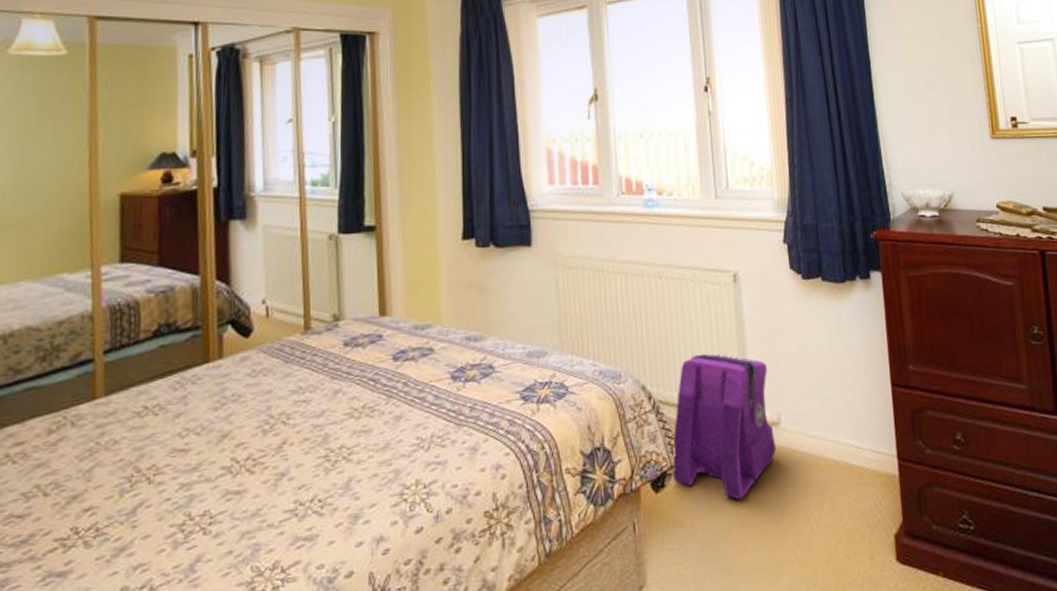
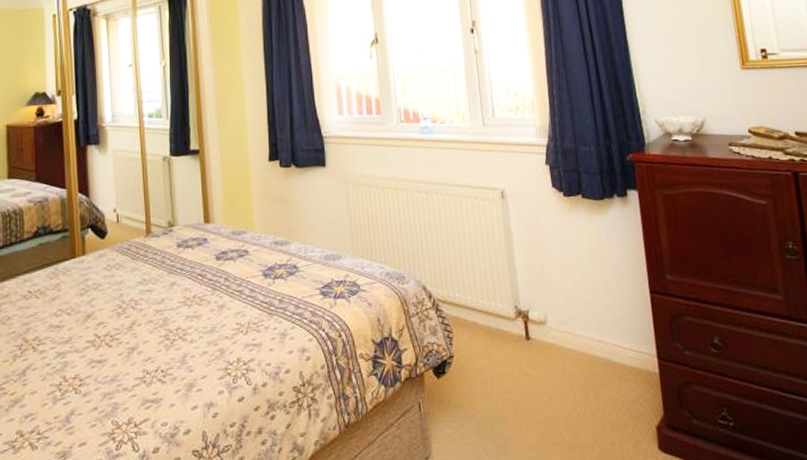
backpack: present [671,353,777,501] -> none [450,260,544,388]

